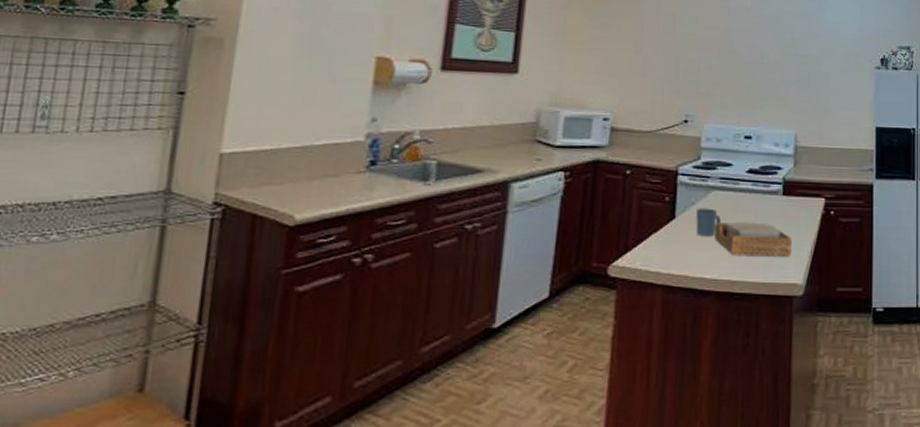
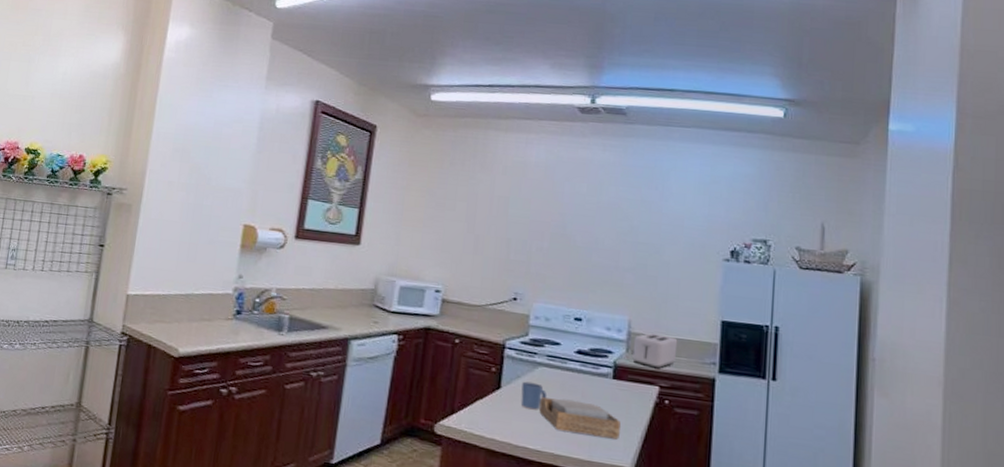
toaster: none [798,144,839,180] -> present [631,332,678,369]

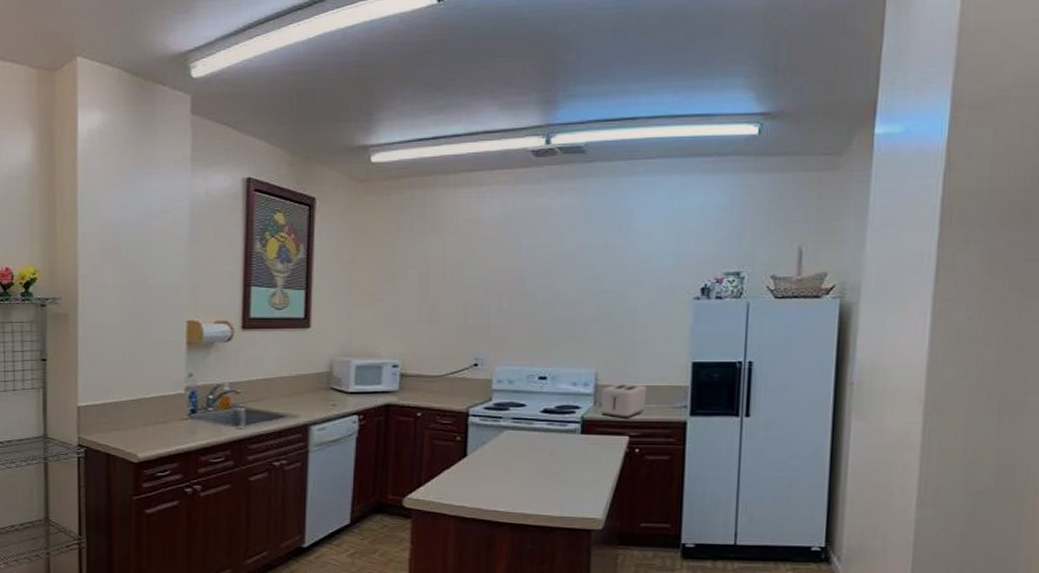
mug: present [520,381,548,411] -> none [488,446,515,473]
napkin holder: present [539,397,621,440] -> none [507,459,591,493]

